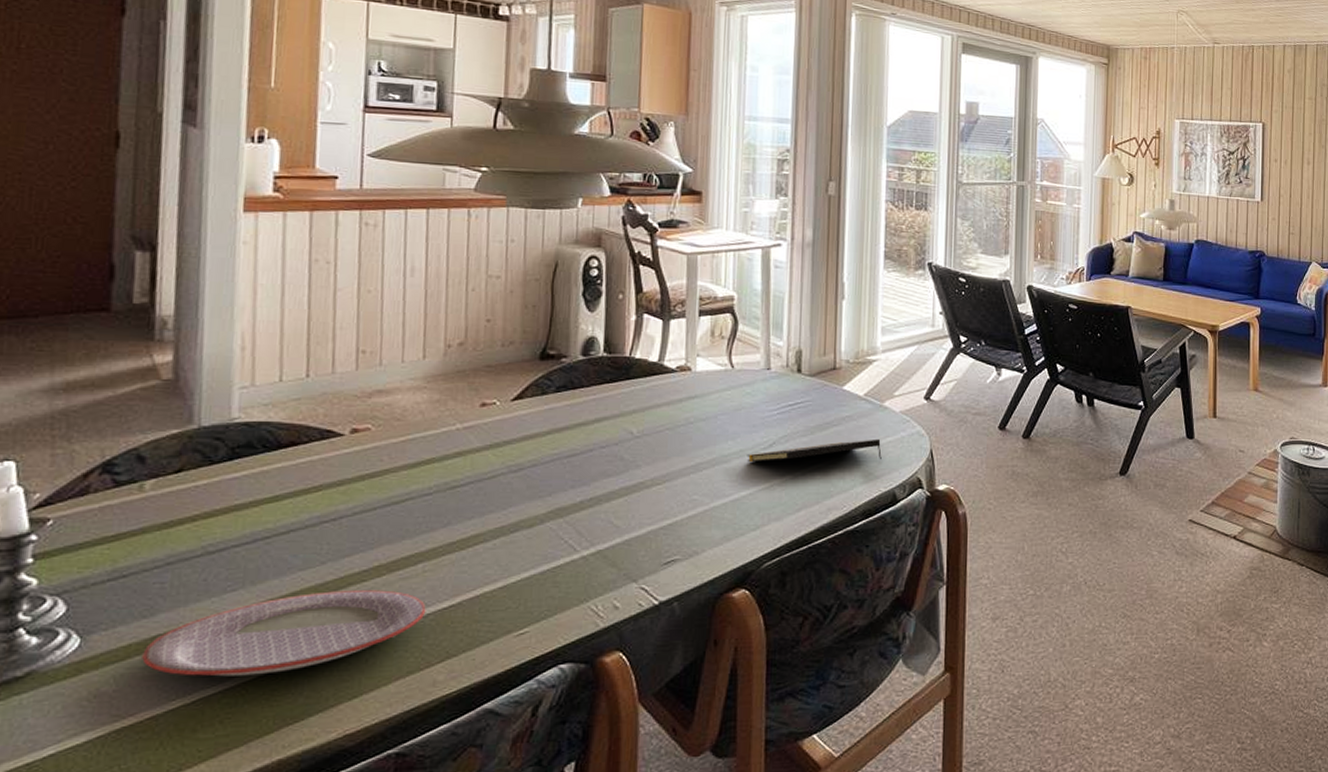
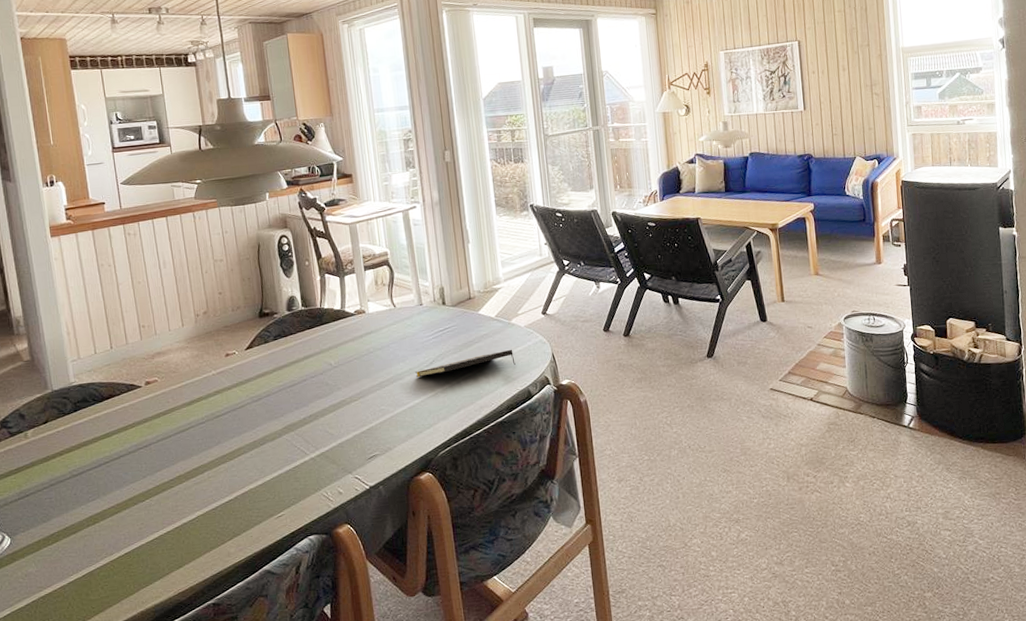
plate: present [142,590,426,677] -> none [48,492,215,559]

